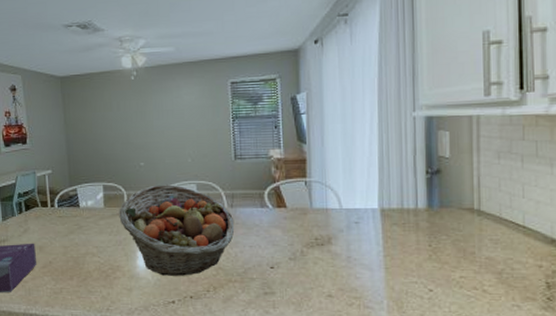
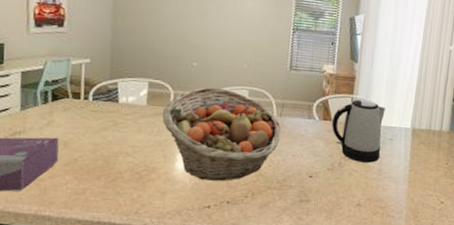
kettle: none [287,181,347,250] -> present [332,99,386,163]

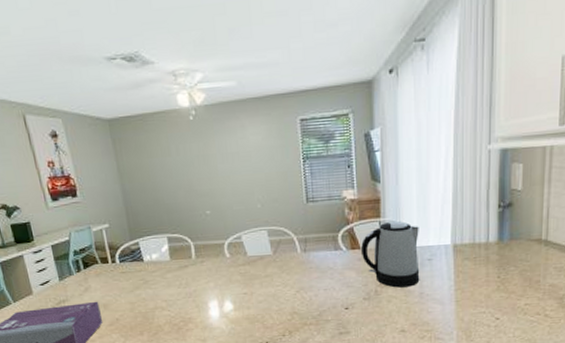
fruit basket: present [162,87,281,181] -> none [186,232,309,324]

